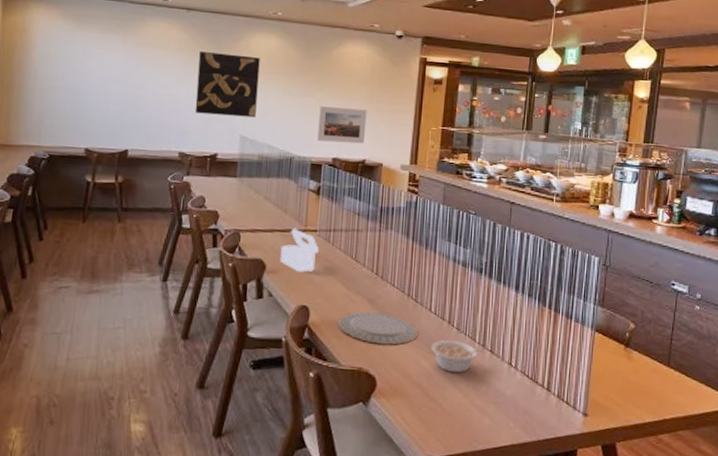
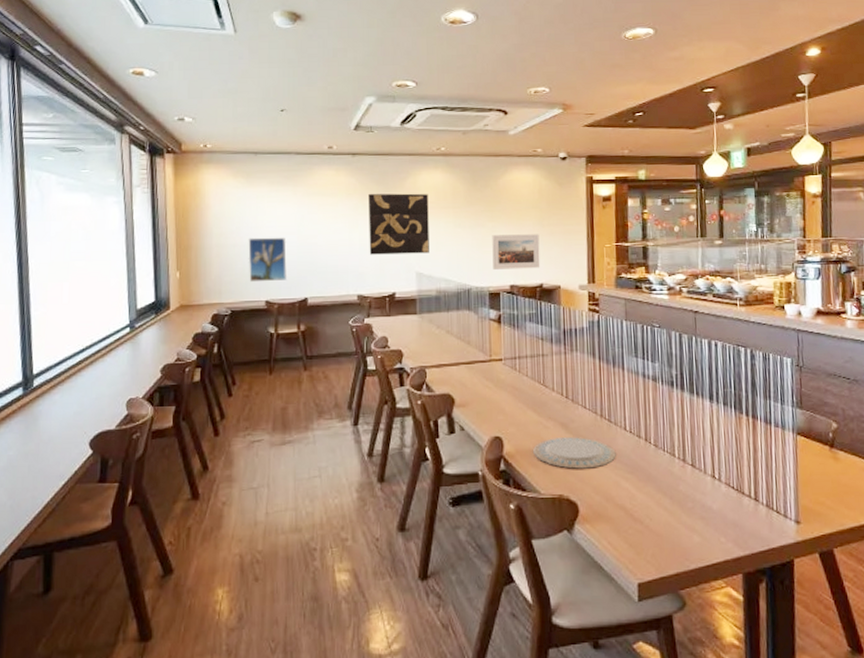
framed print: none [70,83,112,130] -> present [248,237,287,282]
box: present [280,228,319,272] -> none [468,359,506,403]
legume: present [431,340,487,373] -> none [630,458,687,492]

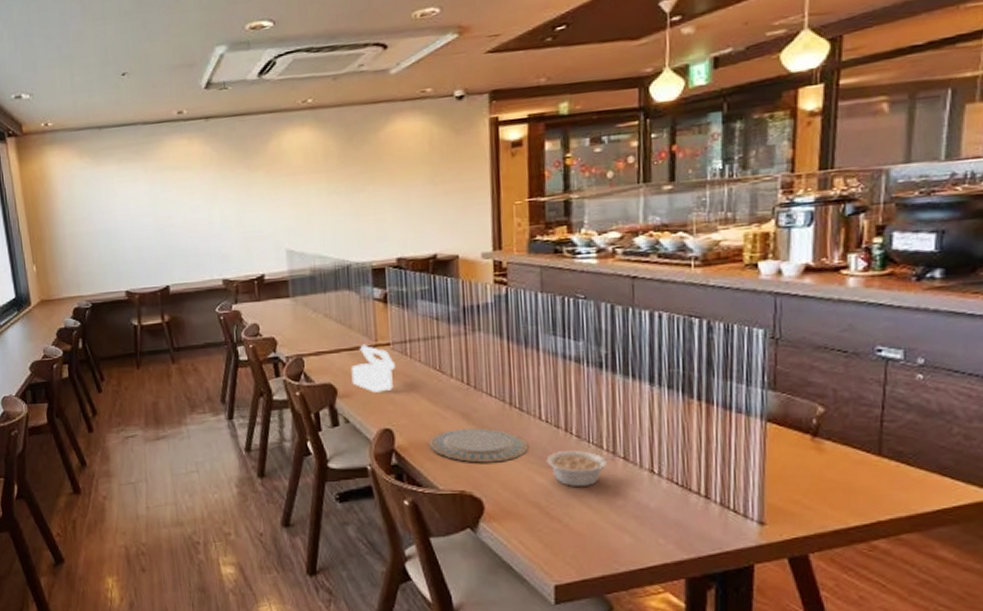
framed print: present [248,237,287,282] -> none [101,220,145,272]
wall art: present [368,193,429,255] -> none [227,157,300,234]
box: none [468,359,506,403] -> present [351,344,395,393]
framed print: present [492,234,541,270] -> none [373,195,433,241]
legume: none [630,458,687,492] -> present [546,451,618,488]

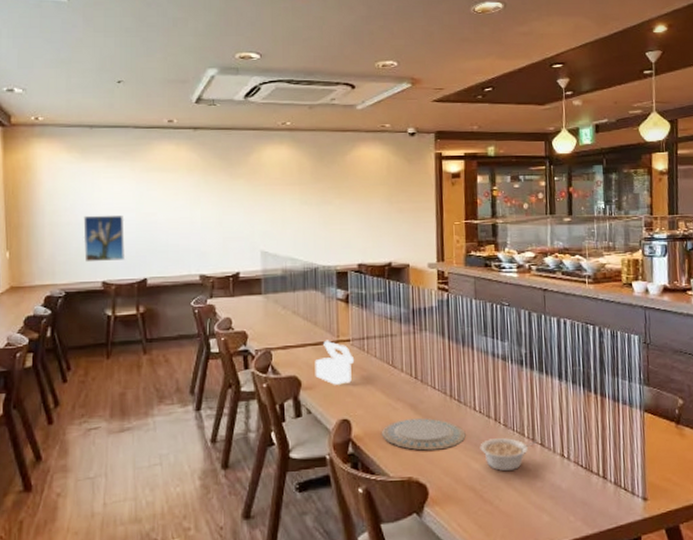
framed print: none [101,220,145,272] -> present [83,214,125,263]

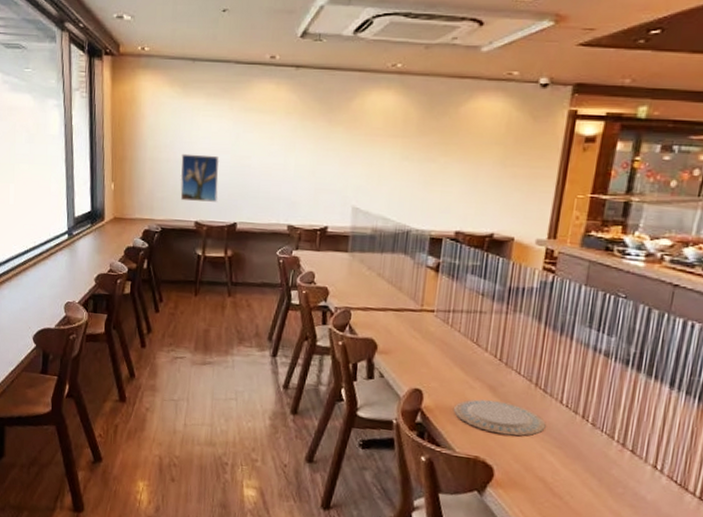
box: present [314,340,354,385] -> none [392,307,436,355]
legume: present [480,438,537,472] -> none [559,435,627,472]

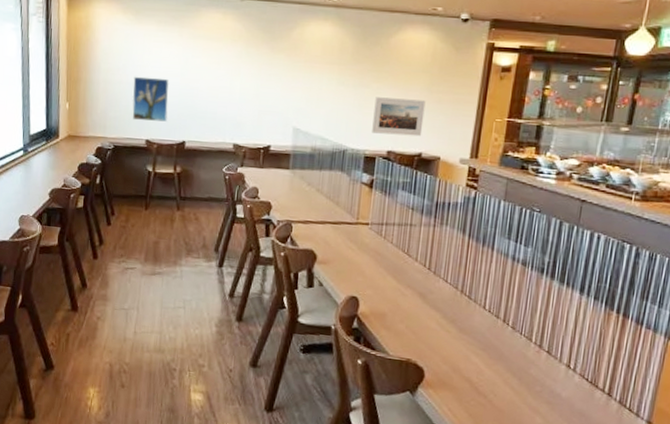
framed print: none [438,172,499,216] -> present [372,97,426,137]
plate: present [454,399,546,437] -> none [387,305,471,340]

